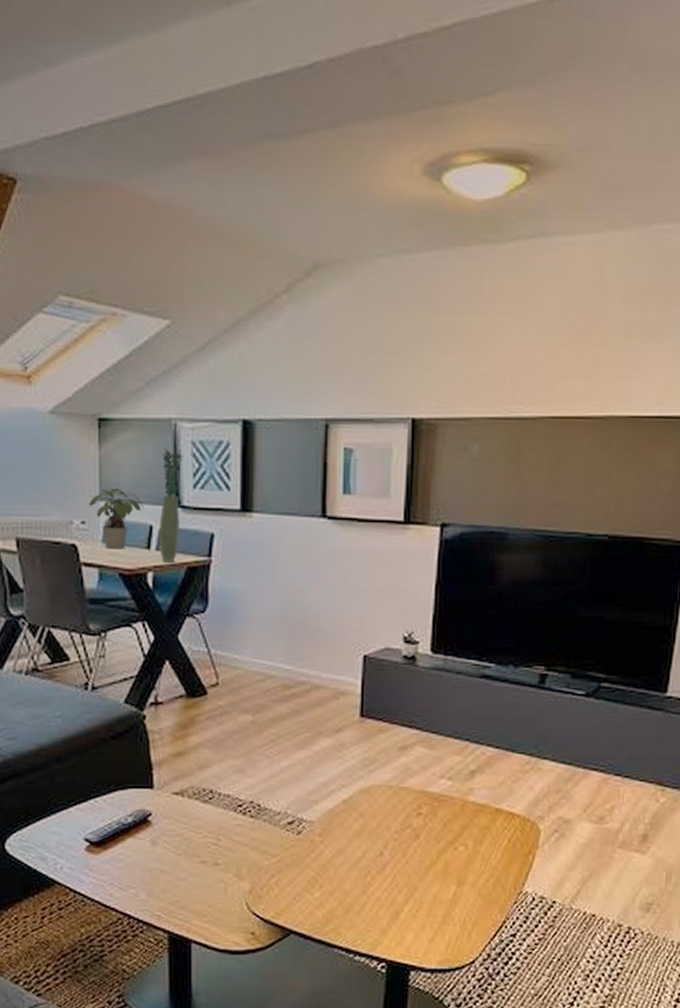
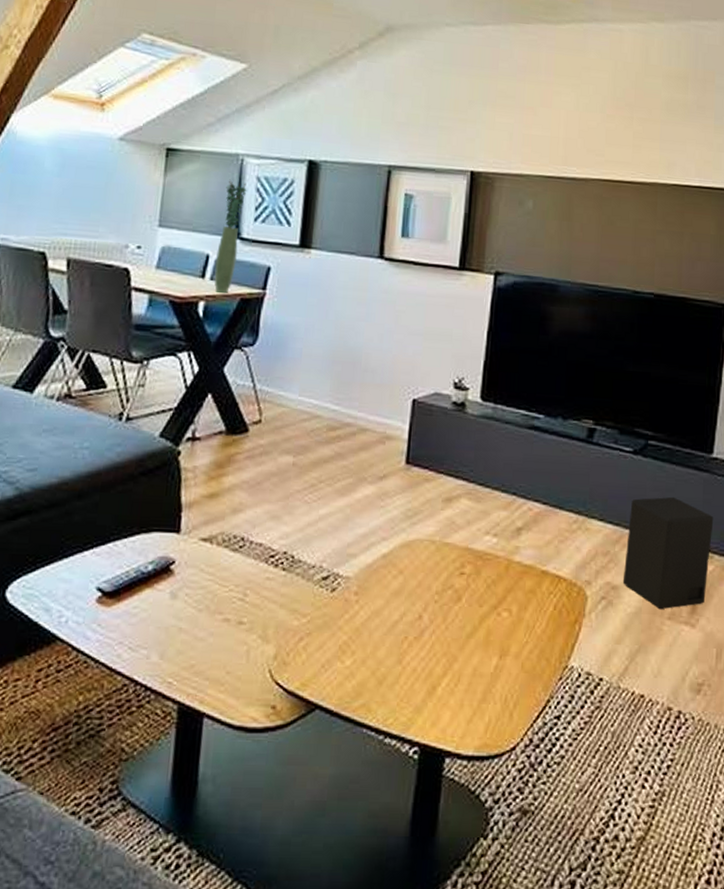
potted plant: present [89,488,144,549] -> none [147,216,203,277]
speaker: none [575,735,667,839] -> present [622,496,714,609]

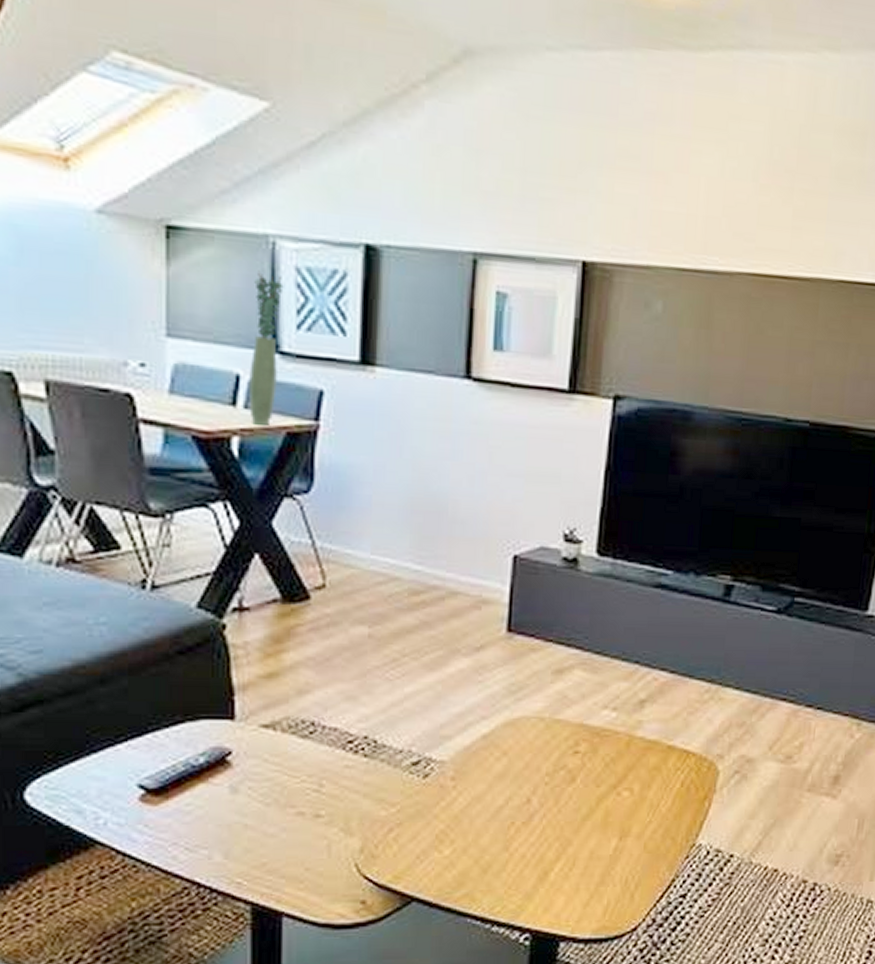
speaker: present [622,496,714,609] -> none [759,660,865,780]

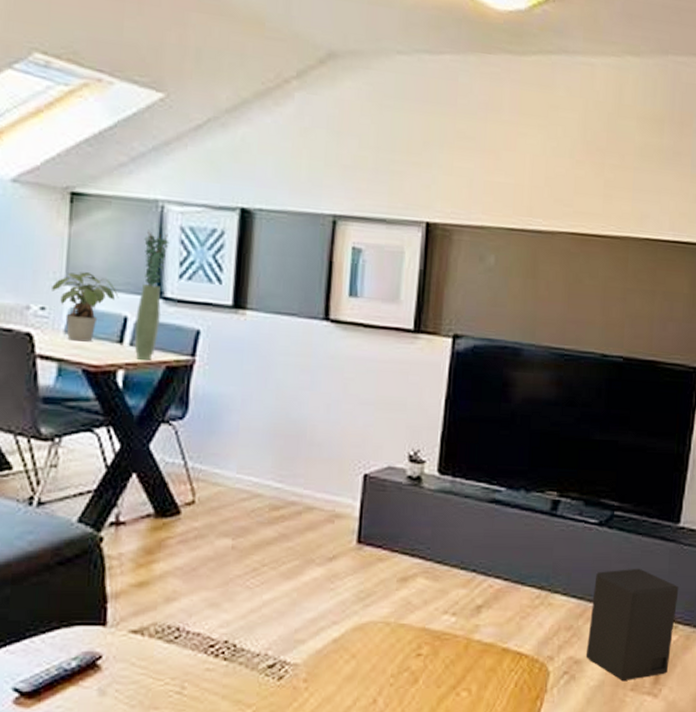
potted plant: none [151,321,229,404] -> present [52,272,119,342]
speaker: none [759,660,865,780] -> present [585,568,679,680]

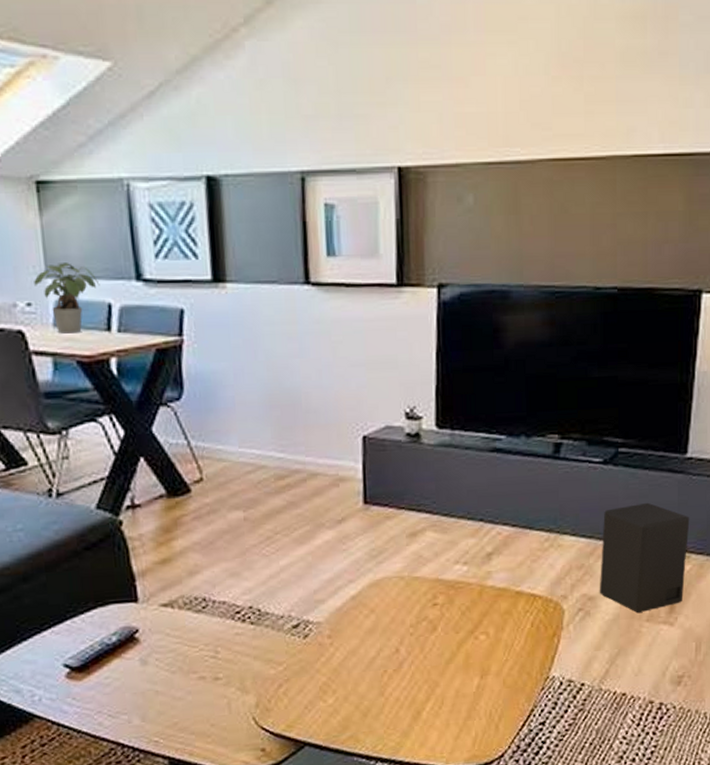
vase: present [134,229,169,360] -> none [115,210,144,345]

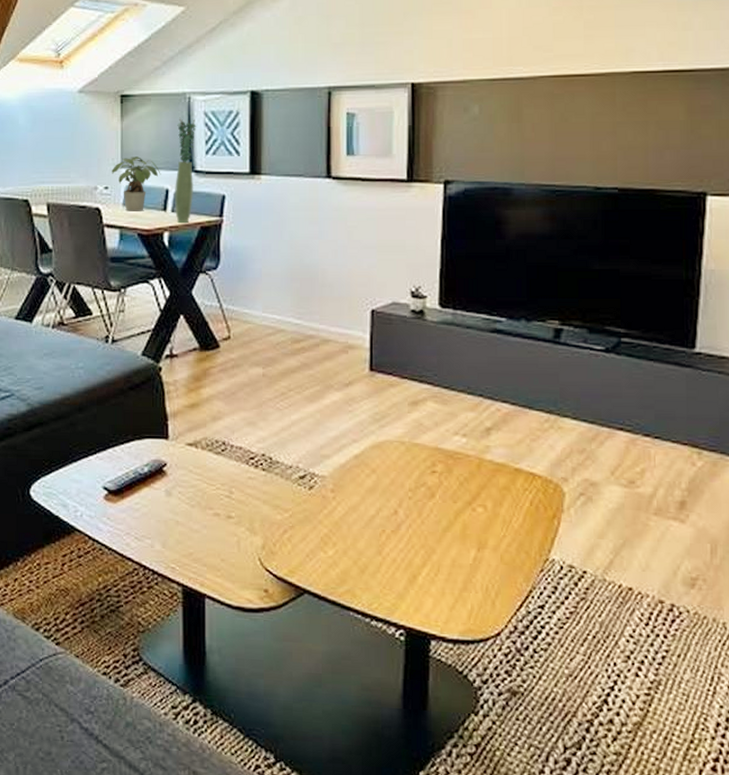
vase: none [115,210,144,345] -> present [175,117,196,223]
speaker: present [599,502,690,612] -> none [601,393,700,505]

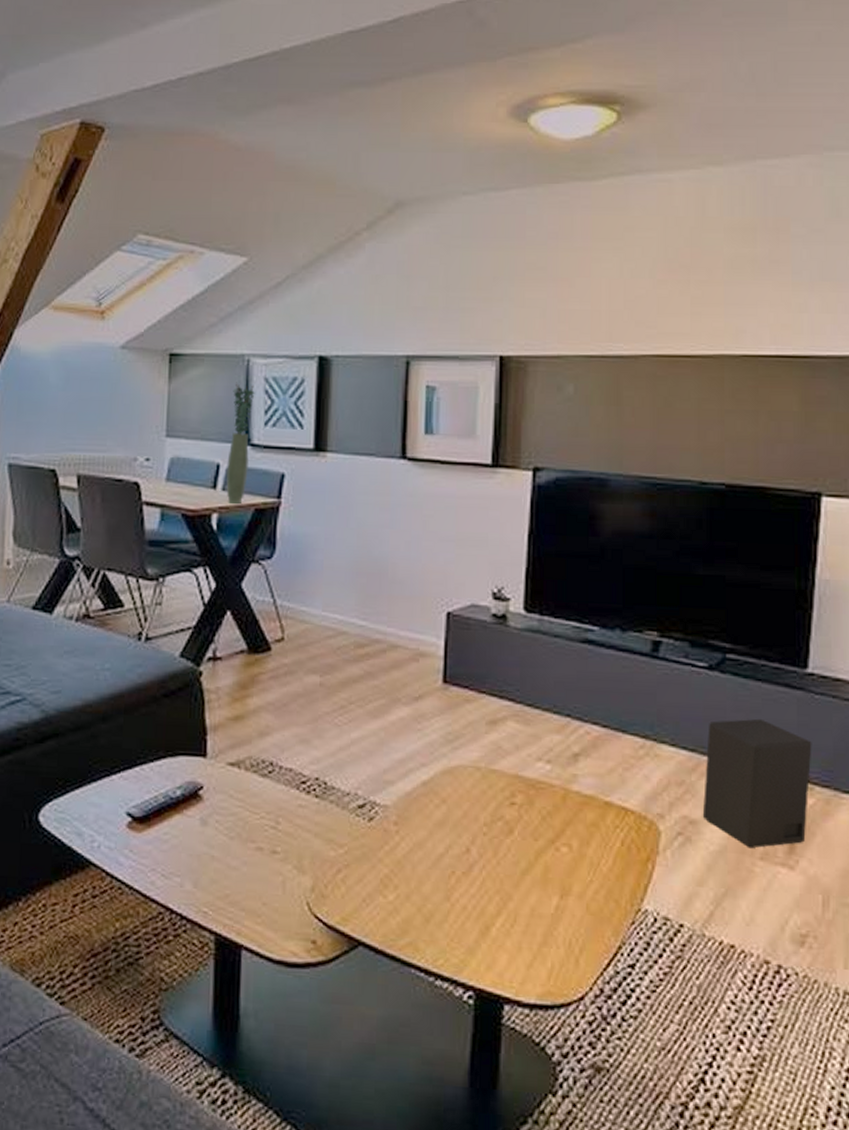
potted plant: present [112,157,161,211] -> none [155,425,212,488]
speaker: none [601,393,700,505] -> present [702,718,812,848]

